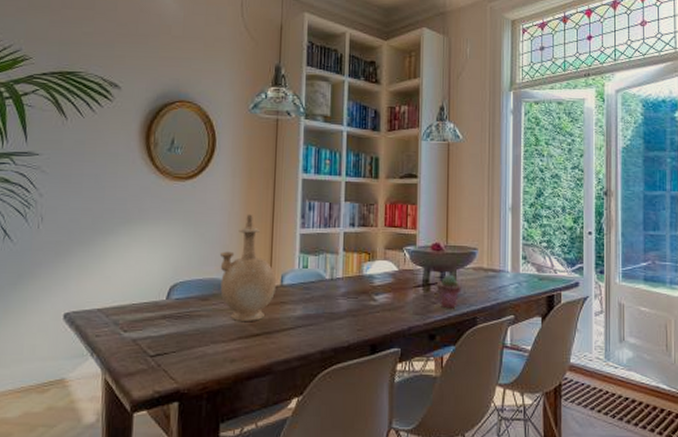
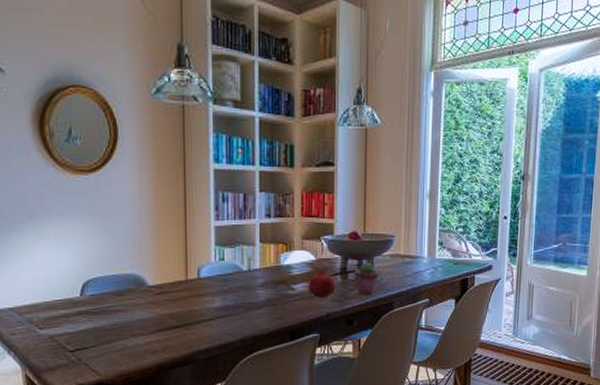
vase: present [220,213,277,322] -> none [133,206,193,316]
fruit: none [389,282,418,311] -> present [308,270,336,299]

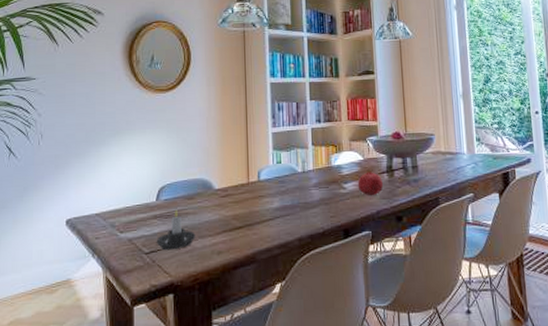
candle: none [81,306,127,349] -> present [156,209,196,251]
potted succulent: present [354,262,379,295] -> none [399,159,423,192]

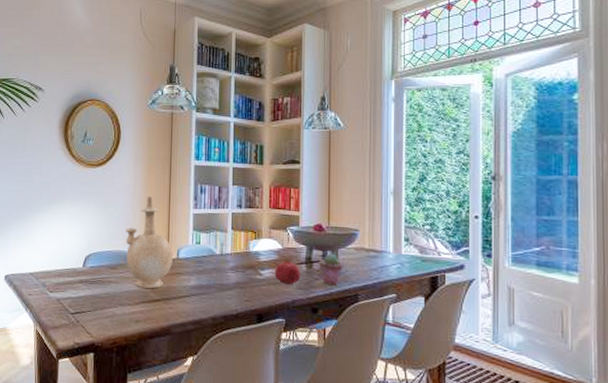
candle: present [156,209,196,251] -> none [81,277,117,314]
vase: none [202,117,254,217] -> present [126,195,174,289]
potted succulent: none [399,159,423,192] -> present [318,253,343,286]

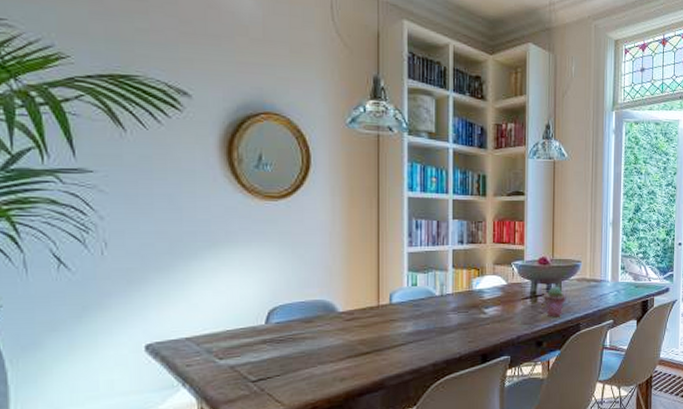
vase: present [126,195,174,289] -> none [323,233,385,342]
fruit: present [274,259,301,285] -> none [499,294,526,322]

